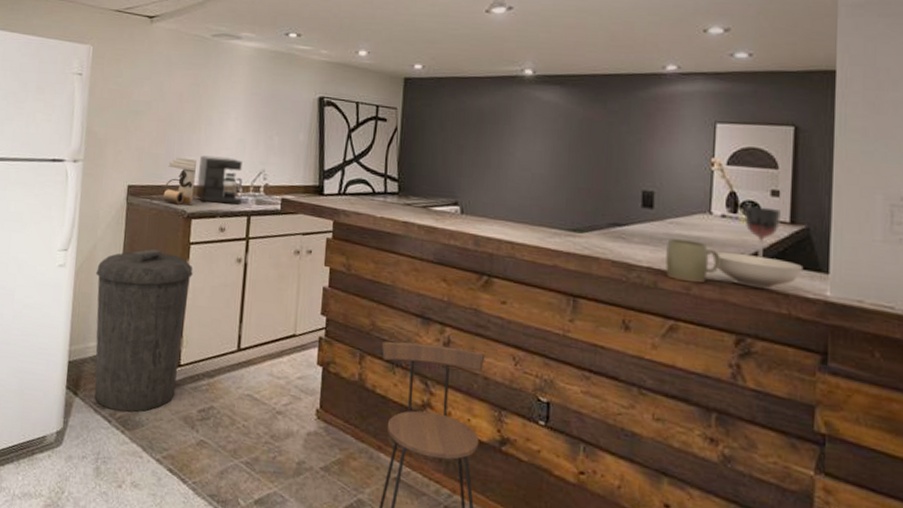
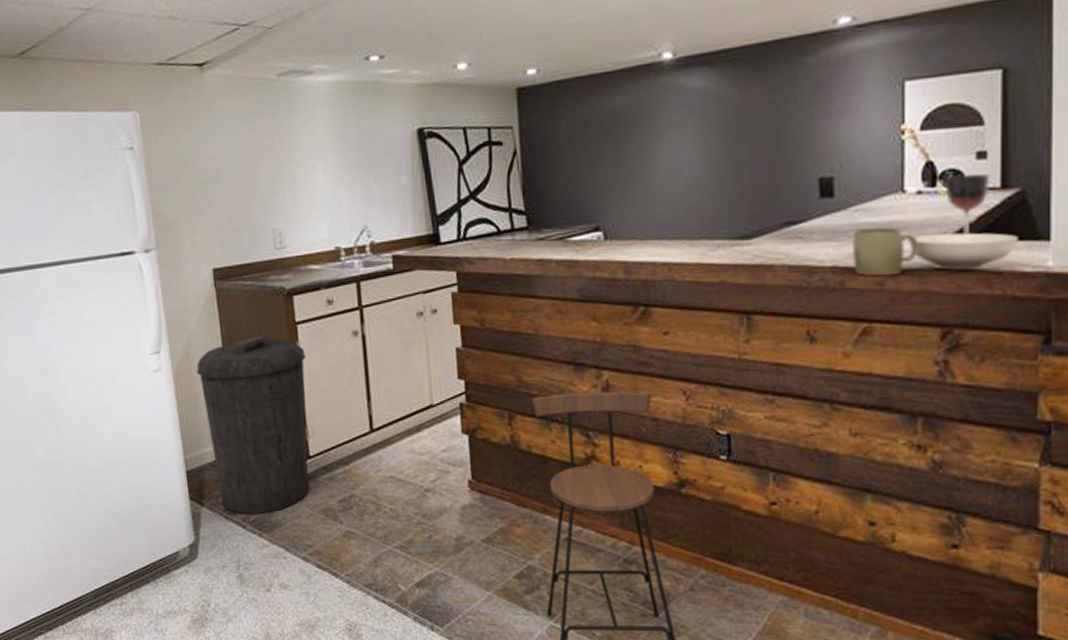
paper towel holder: present [163,157,196,206] -> none [254,226,291,282]
coffee maker: present [196,155,242,205] -> none [290,218,347,275]

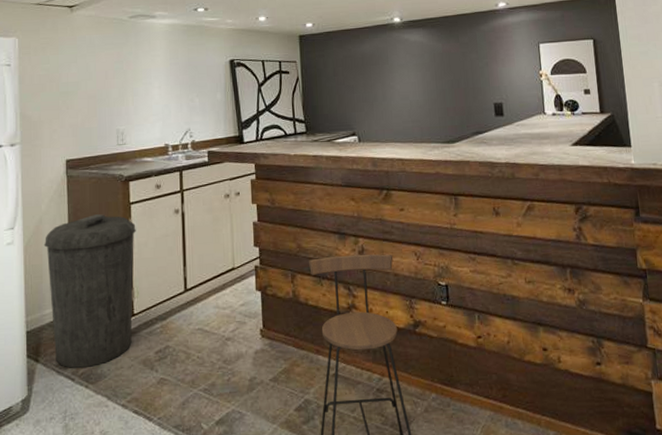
mug: present [853,227,918,277] -> none [517,136,557,170]
bowl: present [908,232,1019,270] -> none [550,141,614,166]
wineglass: present [945,173,989,235] -> none [568,103,594,142]

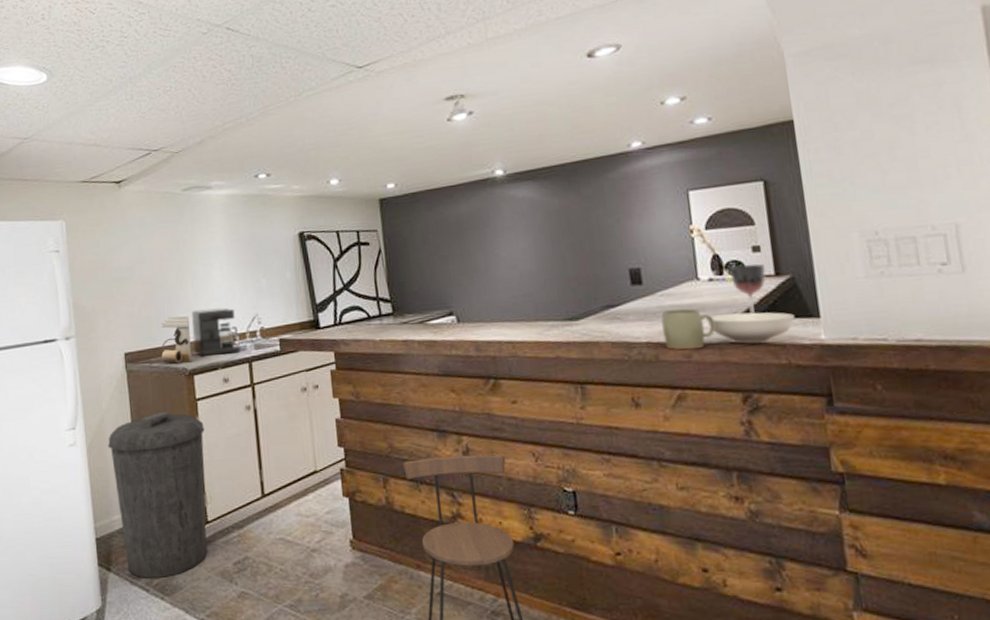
paper towel holder: none [100,128,129,171] -> present [161,315,192,364]
coffee maker: none [130,122,173,165] -> present [191,307,241,357]
mug: none [517,136,557,170] -> present [661,309,716,350]
bowl: none [550,141,614,166] -> present [706,312,796,344]
wineglass: none [568,103,594,142] -> present [729,263,766,314]

